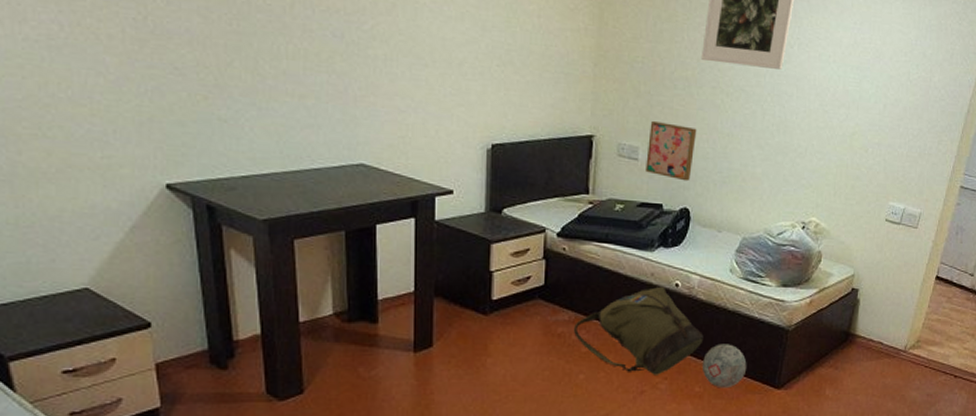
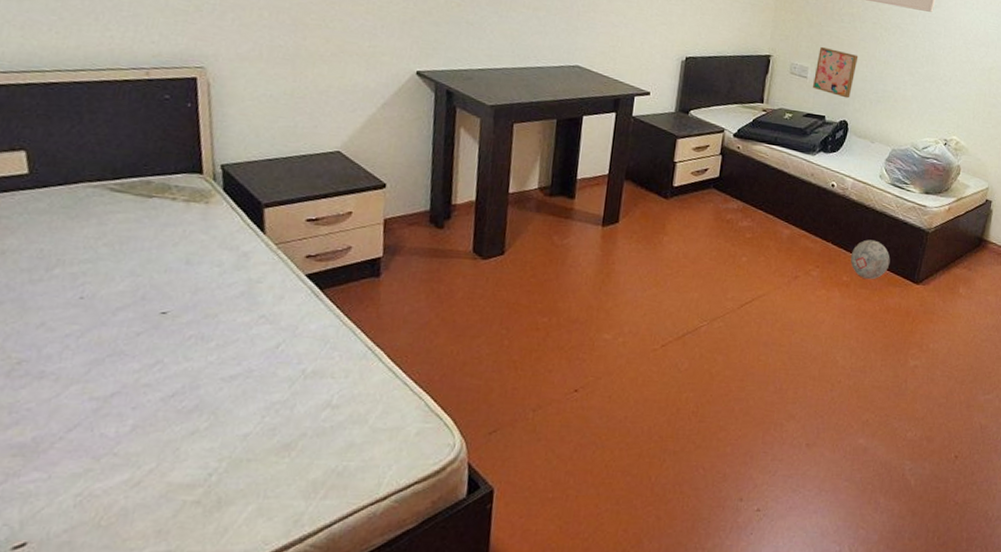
backpack: present [574,286,704,375] -> none [741,185,854,263]

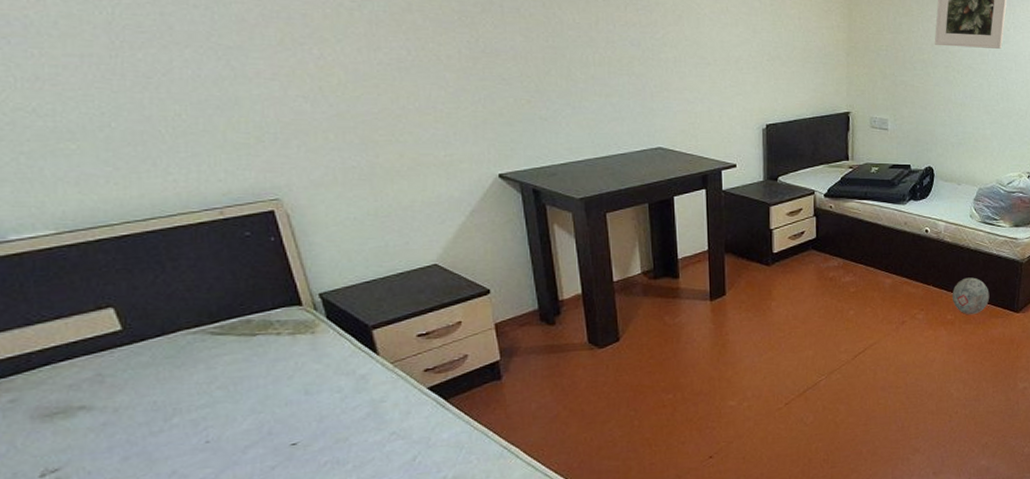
wall art: present [813,46,859,99] -> none [894,96,935,145]

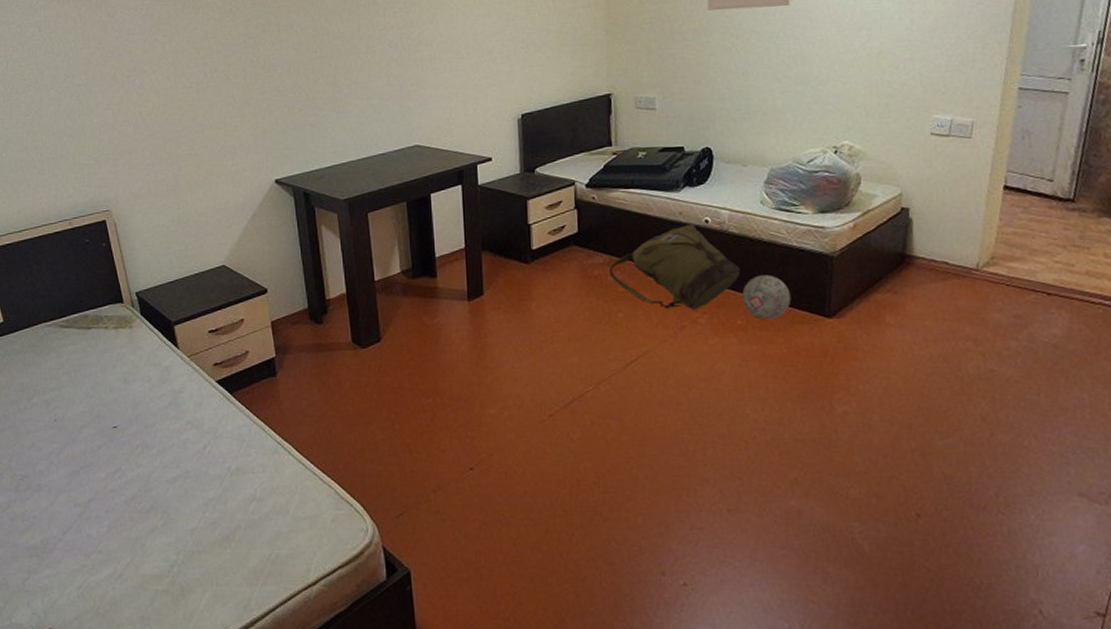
backpack: none [843,233,952,308] -> present [609,224,741,310]

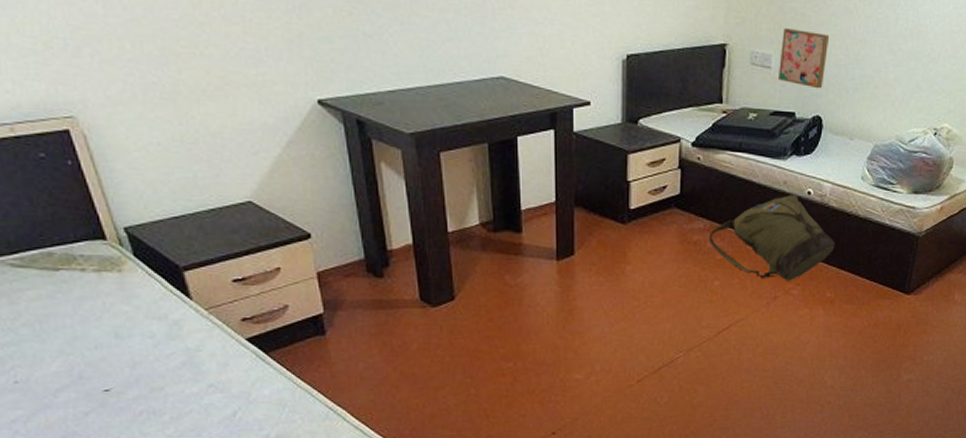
wall art: none [663,72,711,123] -> present [779,27,830,89]
decorative ball: present [741,275,792,320] -> none [833,250,878,294]

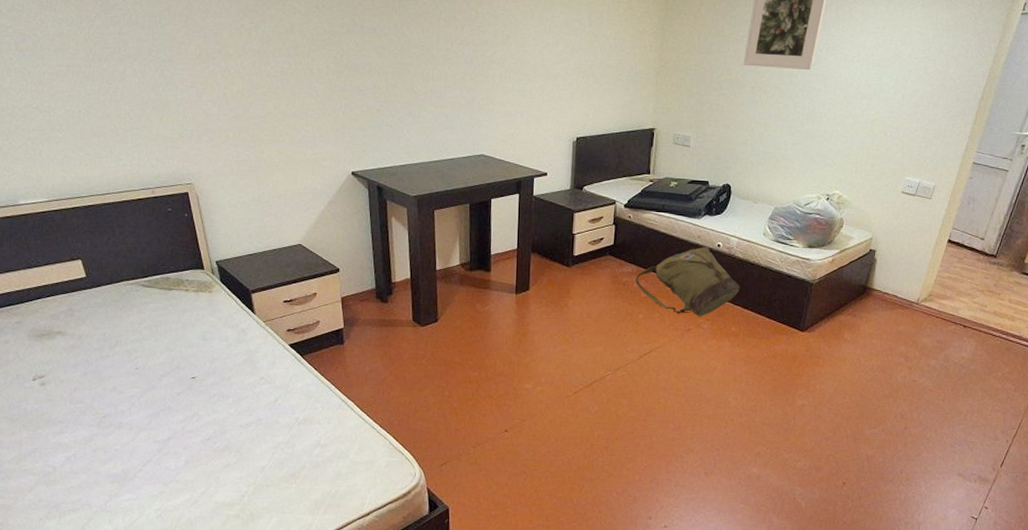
wall art: present [779,27,830,89] -> none [696,115,739,163]

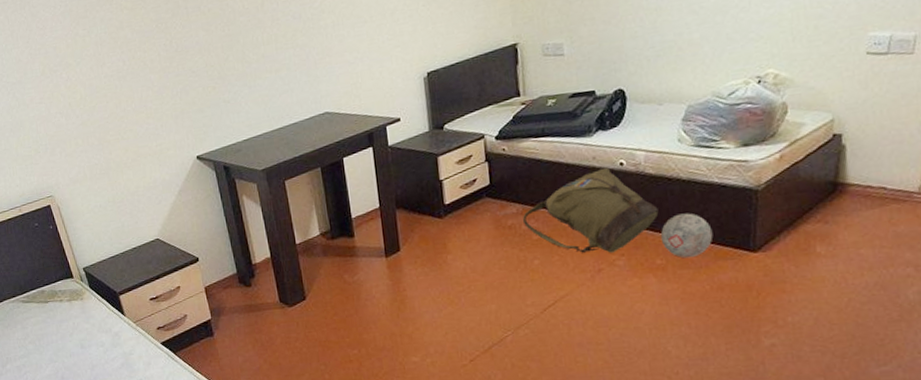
decorative ball: none [738,293,776,330] -> present [660,213,713,258]

